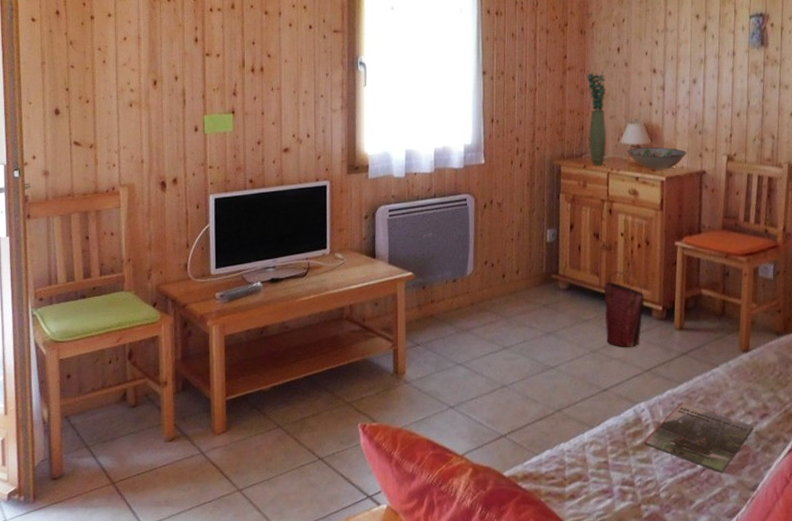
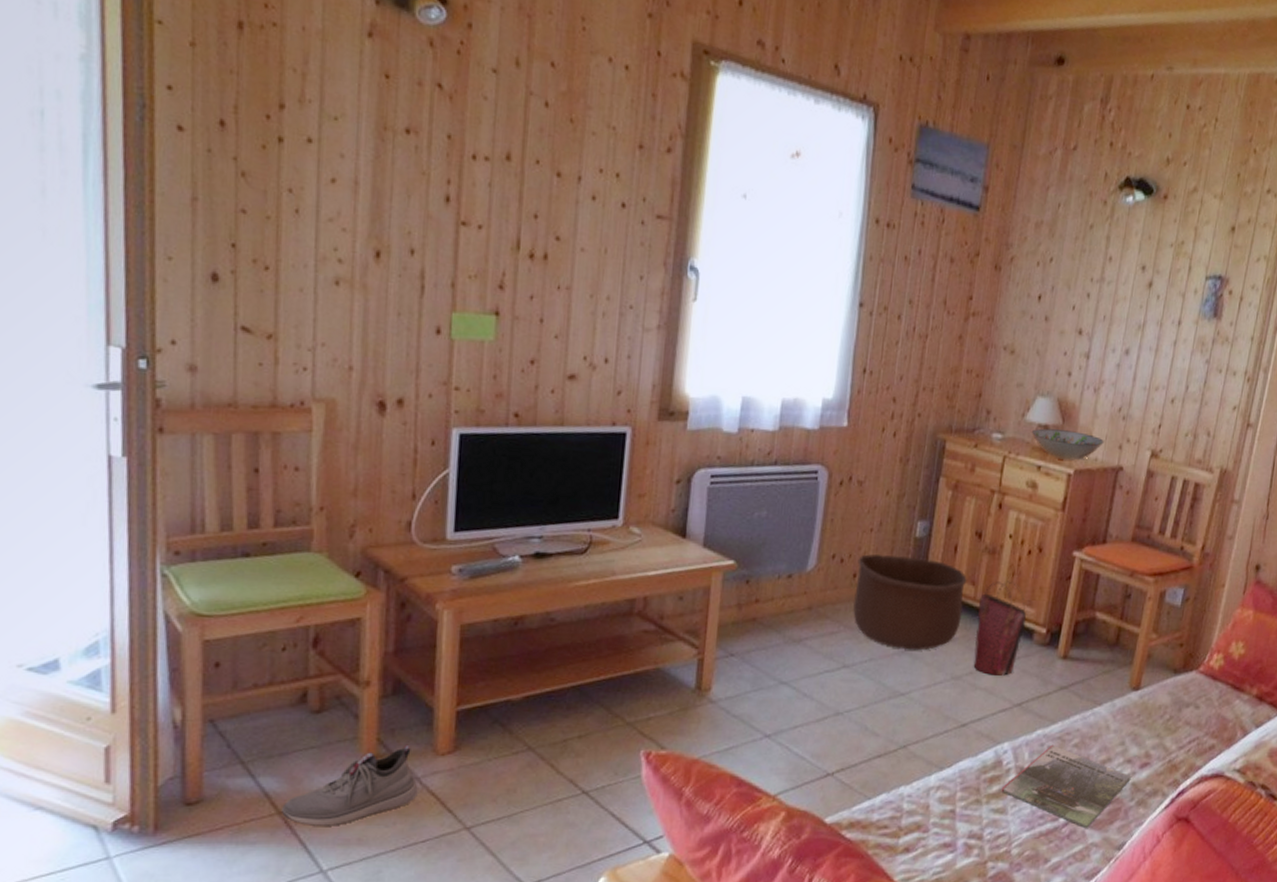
athletic shoe: none [114,427,204,492] -> present [282,744,418,826]
basket: none [505,258,592,331] -> present [853,554,967,651]
vase: present [587,71,608,167] -> none [985,320,1018,448]

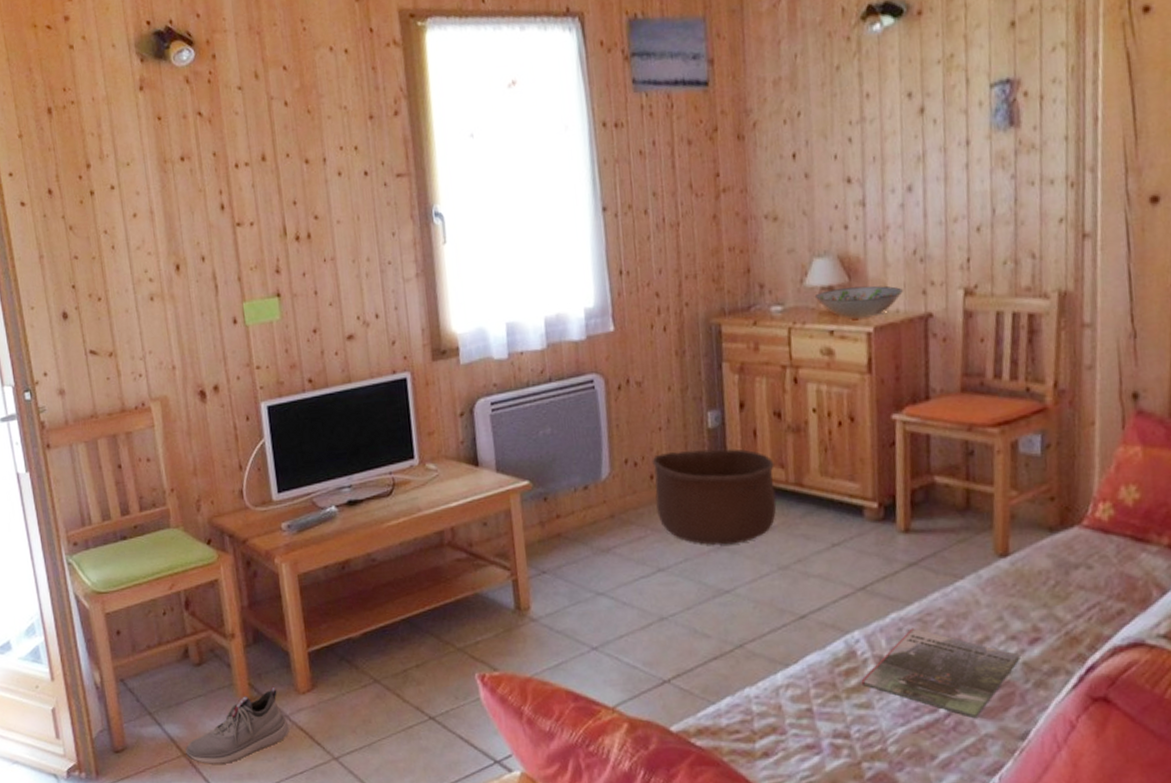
handbag: present [973,581,1026,676] -> none [793,457,853,561]

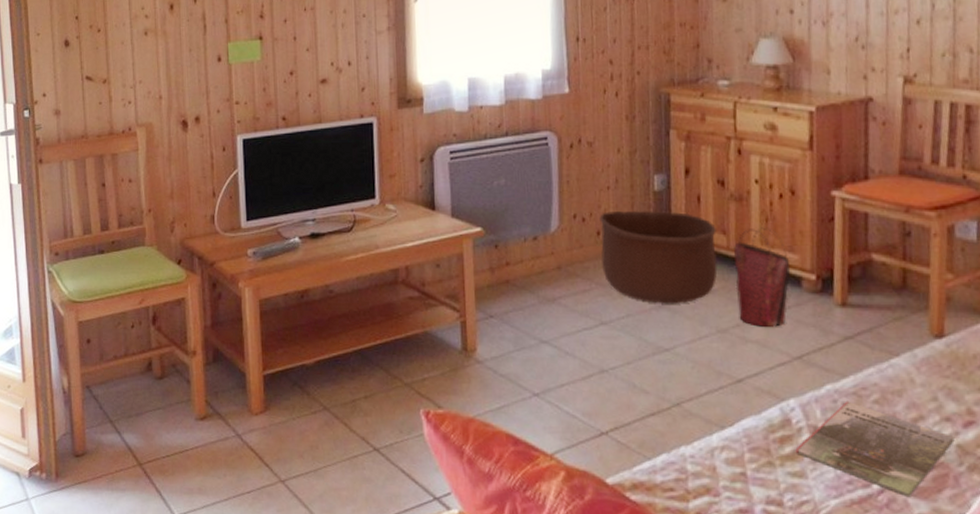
athletic shoe: present [185,686,289,764] -> none [141,405,240,477]
handbag: none [793,457,853,561] -> present [734,227,791,327]
decorative bowl: present [814,285,904,320] -> none [759,67,846,99]

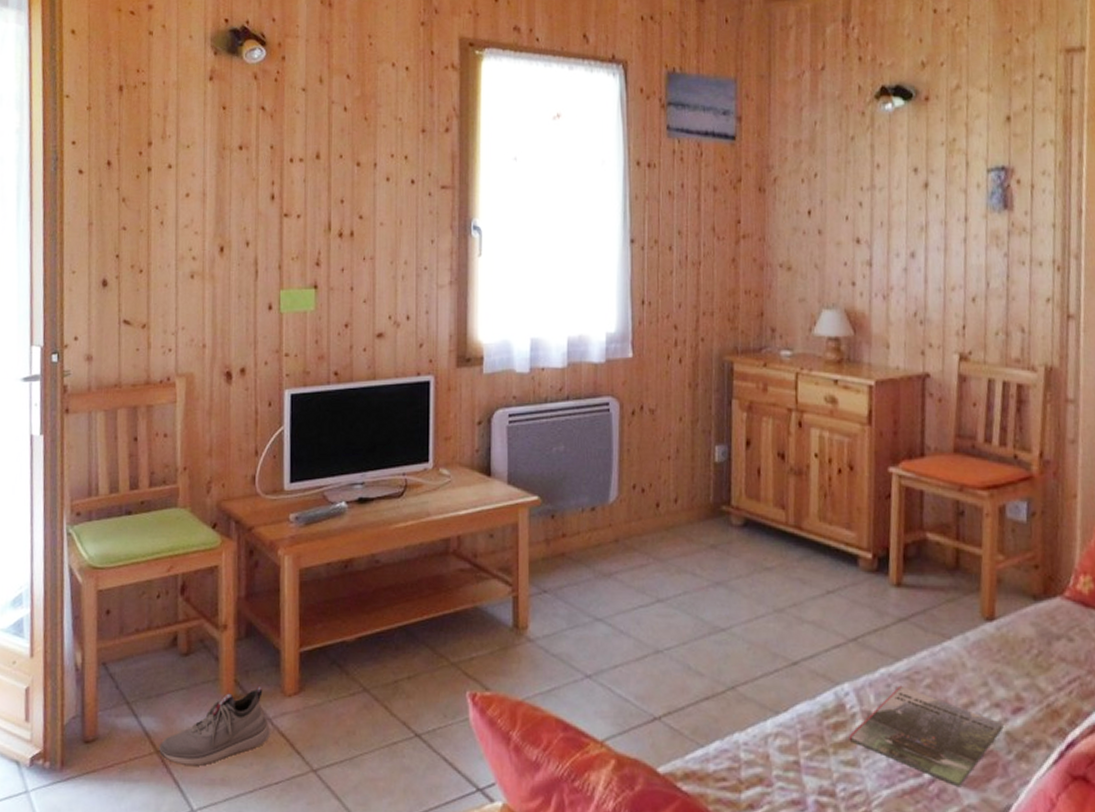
athletic shoe: none [141,405,240,477] -> present [159,685,270,766]
basket: present [599,211,718,304] -> none [659,483,776,582]
handbag: present [734,227,791,327] -> none [792,503,848,607]

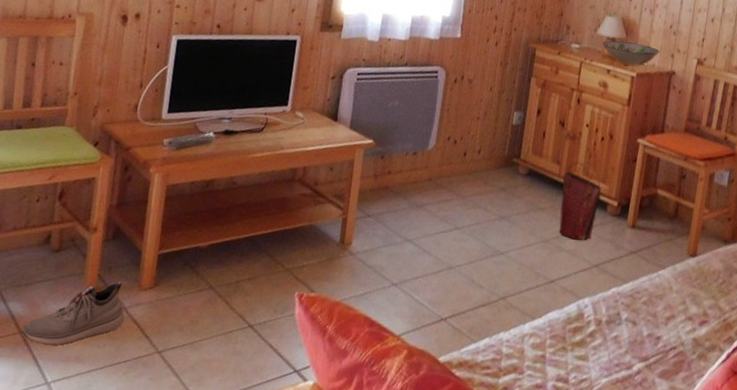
handbag: none [792,503,848,607] -> present [559,161,601,241]
decorative bowl: none [821,341,905,373] -> present [602,40,660,67]
magazine: present [849,685,1004,788] -> none [583,301,692,378]

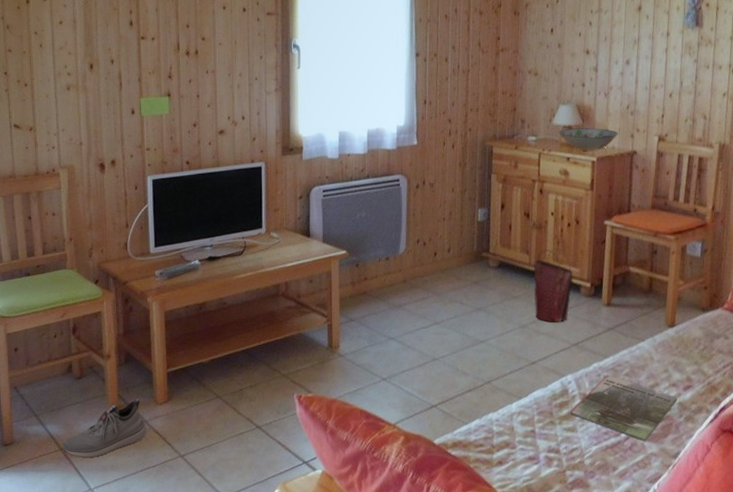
magazine: none [583,301,692,378] -> present [570,374,678,442]

